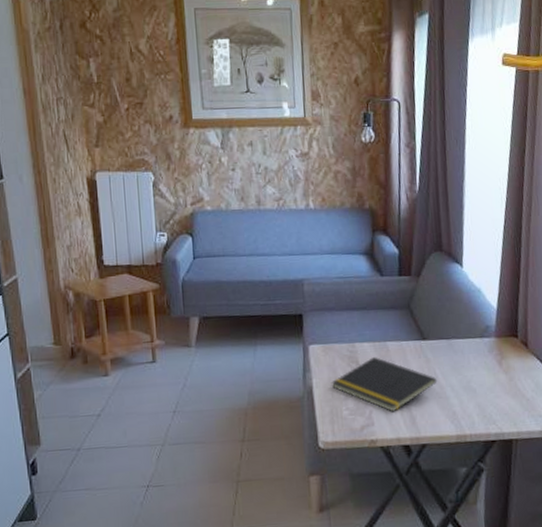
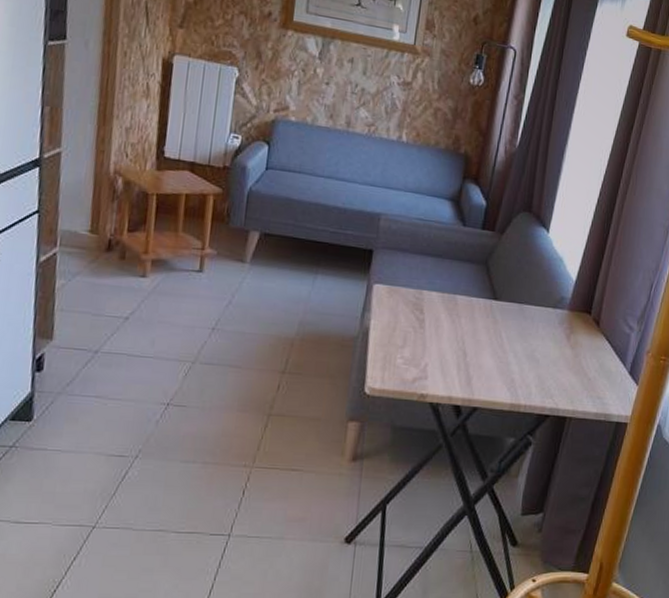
notepad: present [331,357,437,412] -> none [389,308,502,369]

